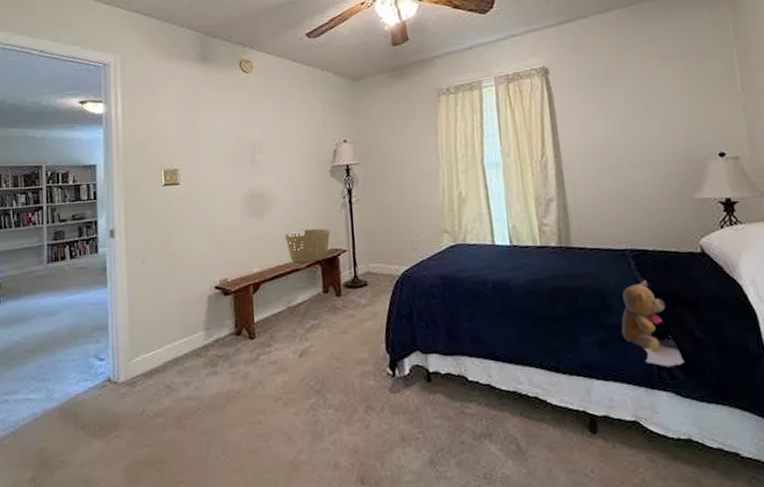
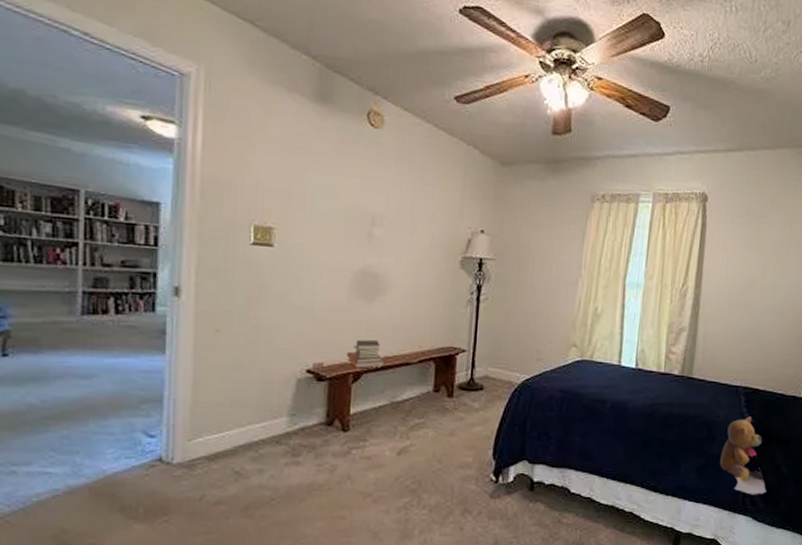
books: none [246,252,277,280] -> present [347,339,383,369]
basket: present [285,229,330,264] -> none [398,322,450,359]

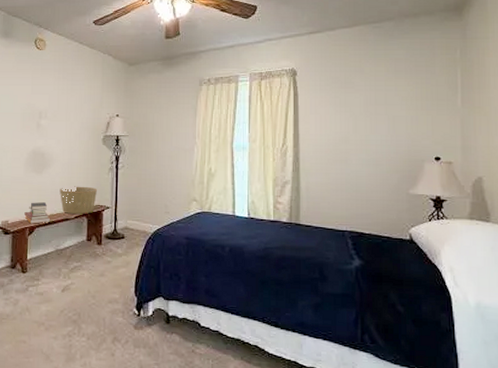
basket: none [398,322,450,359] -> present [59,187,97,215]
teddy bear: present [719,416,767,495] -> none [334,258,386,333]

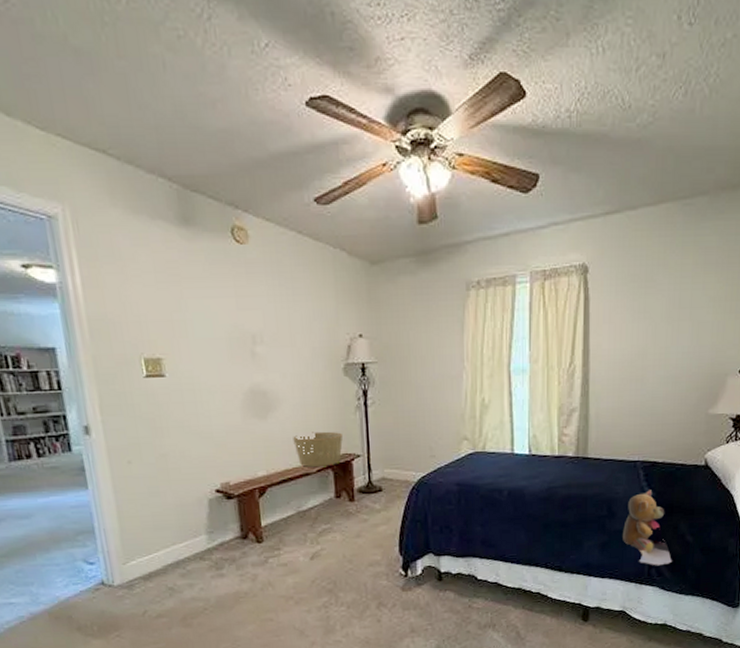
books: present [24,202,50,224] -> none [249,455,285,484]
teddy bear: none [334,258,386,333] -> present [622,490,673,566]

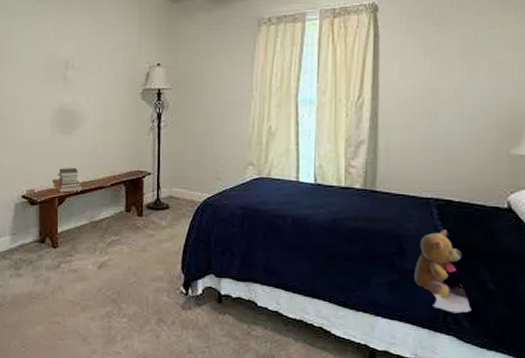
books: none [249,455,285,484] -> present [52,168,82,193]
basket: present [293,432,343,468] -> none [92,150,136,182]

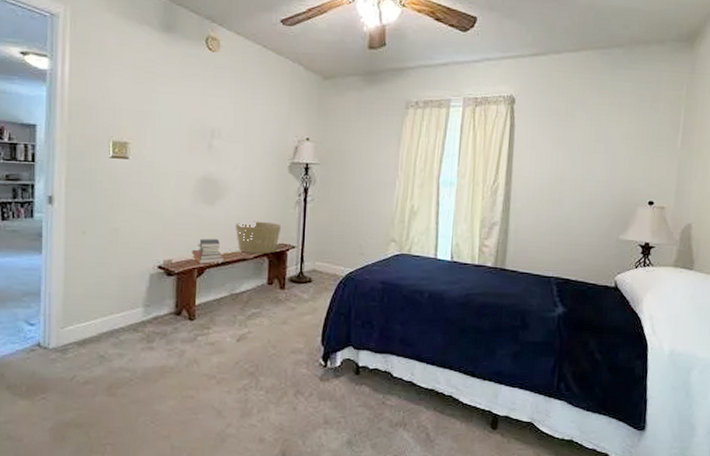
basket: none [92,150,136,182] -> present [235,222,281,255]
teddy bear: present [413,230,473,314] -> none [533,305,582,381]

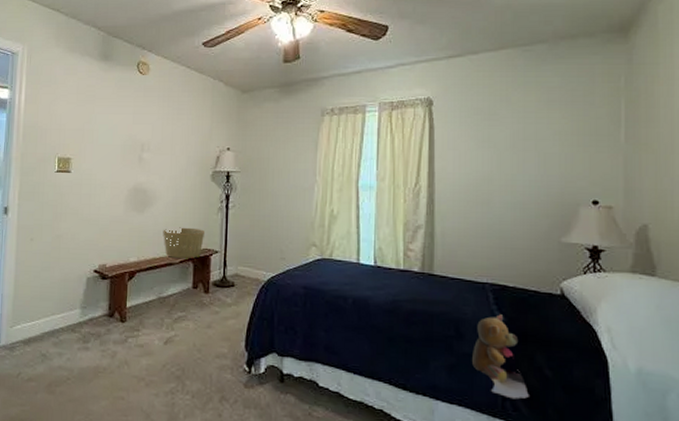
books: present [192,238,223,264] -> none [124,244,152,269]
teddy bear: none [533,305,582,381] -> present [471,314,530,400]

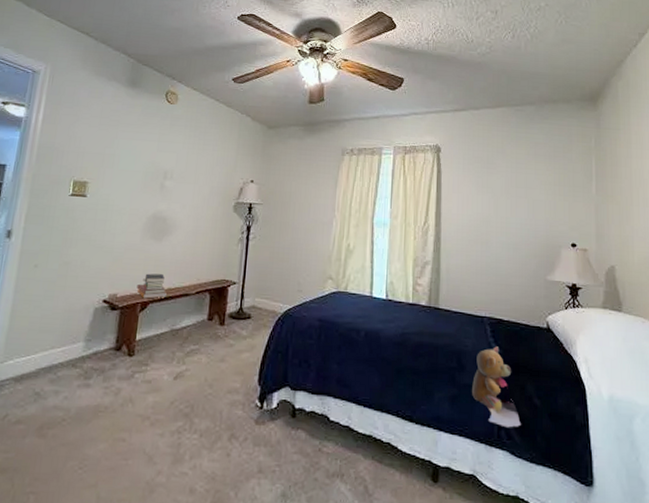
books: none [124,244,152,269] -> present [137,273,167,299]
basket: present [163,228,204,259] -> none [180,258,223,290]

